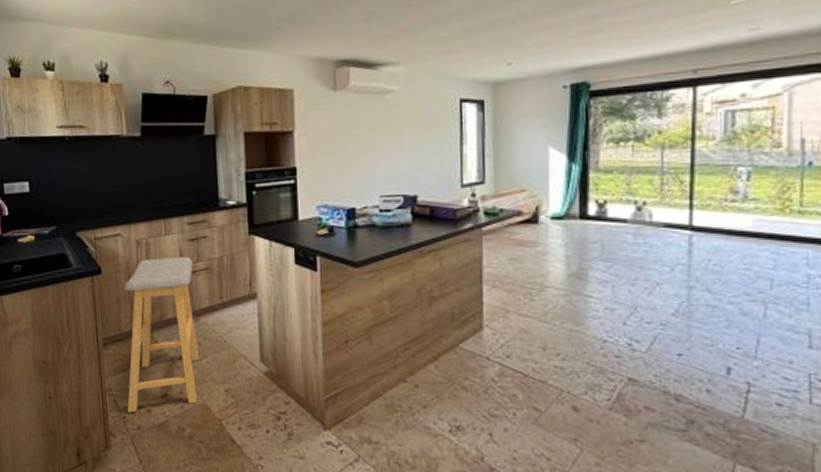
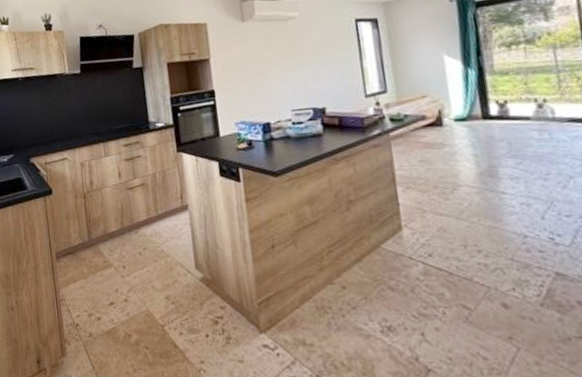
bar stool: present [124,256,199,413] -> none [72,174,141,321]

